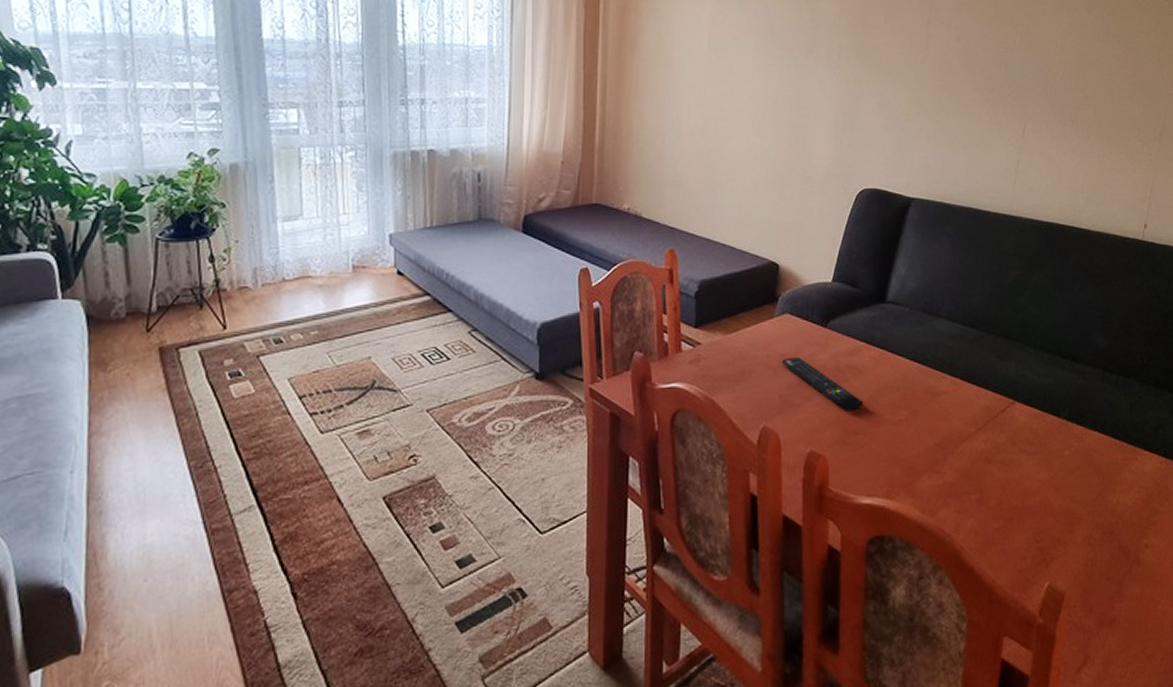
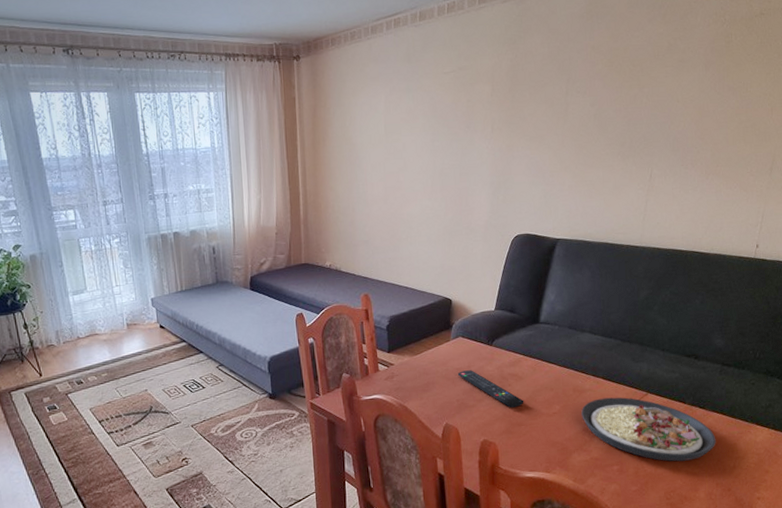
plate: none [934,404,1096,493] -> present [581,397,716,462]

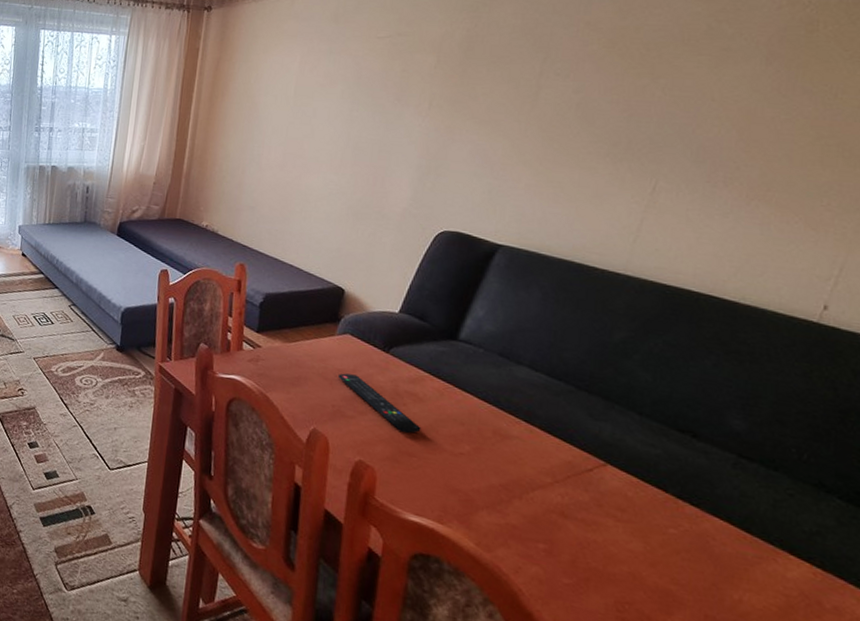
plate: present [581,397,716,462] -> none [500,451,713,572]

